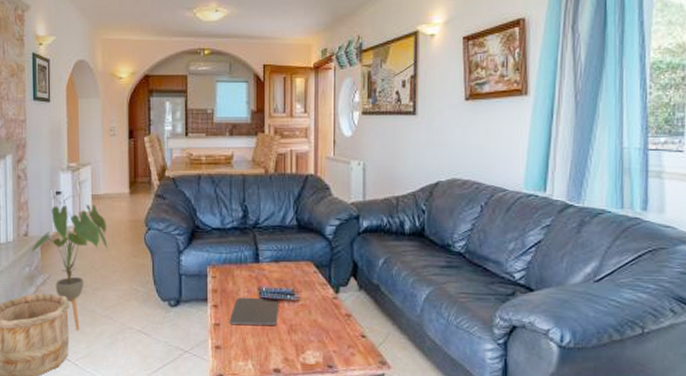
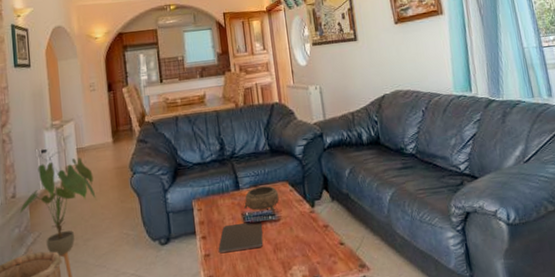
decorative bowl: none [261,263,301,290] -> present [243,186,280,211]

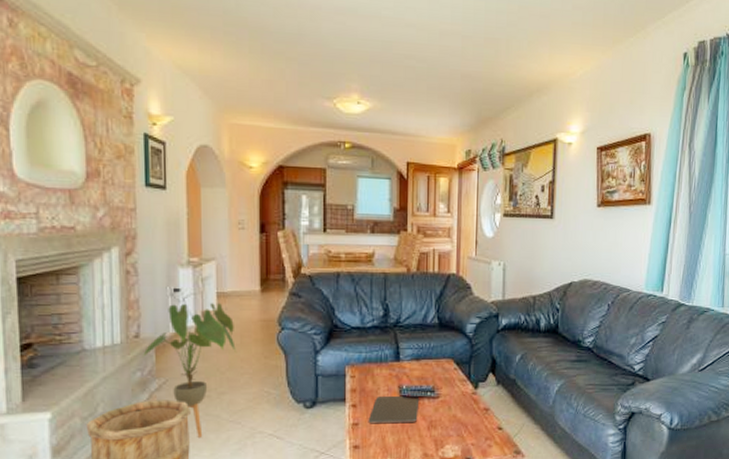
decorative bowl: present [243,186,280,211] -> none [401,361,442,387]

